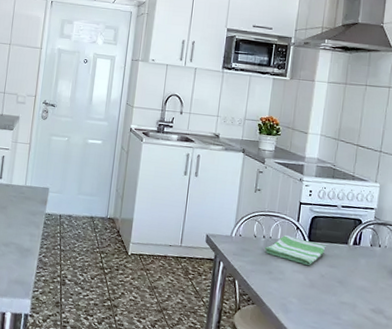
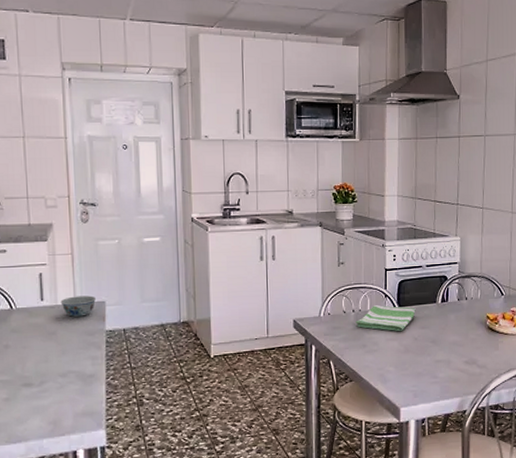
bowl: none [14,179,42,198] -> present [60,295,96,317]

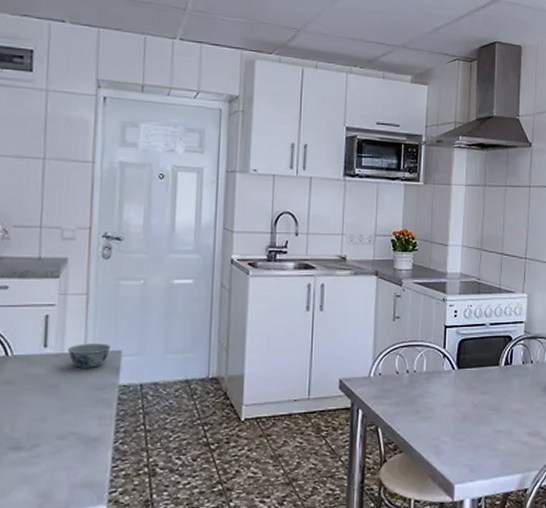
dish towel: present [355,304,416,331] -> none [409,365,477,396]

